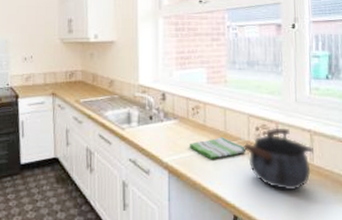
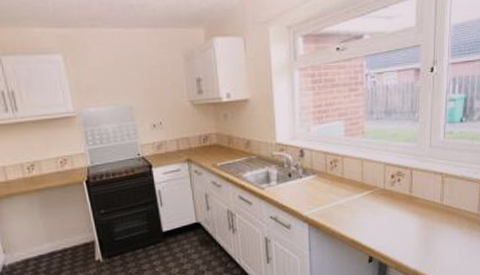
dish towel: present [189,136,247,159] -> none [327,186,382,209]
kettle: present [244,127,313,191] -> none [380,173,444,230]

